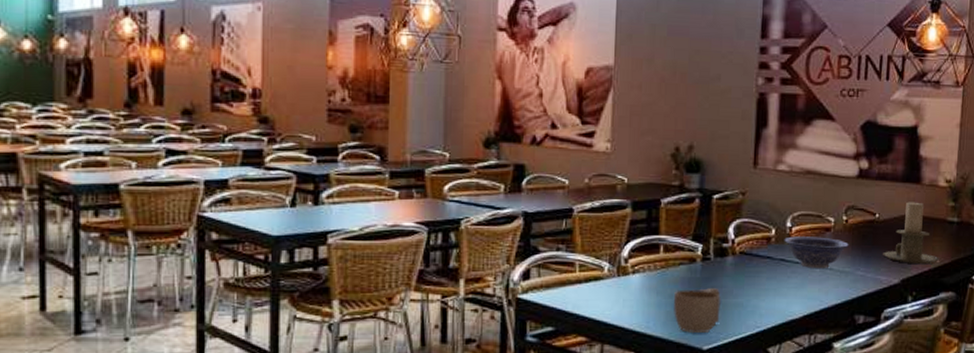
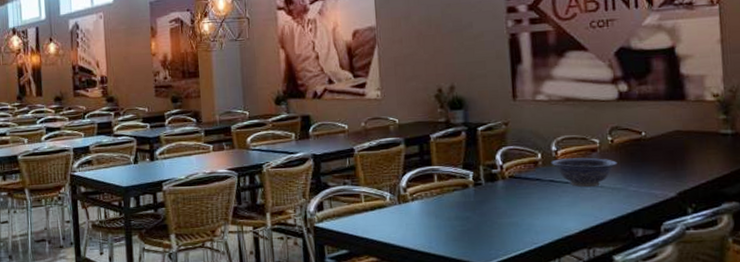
cup: present [674,288,721,334] -> none [452,210,497,252]
candle holder: present [883,202,940,265] -> none [654,118,718,178]

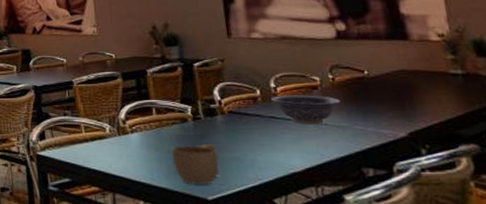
cup: none [452,210,497,252] -> present [172,144,219,185]

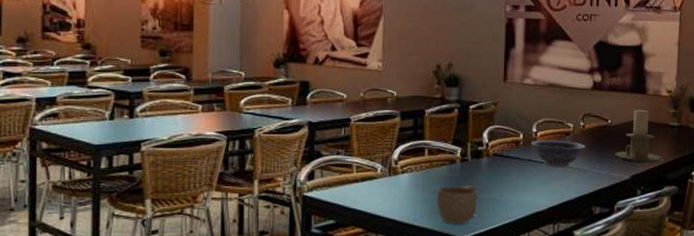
candle holder: none [381,57,451,118] -> present [615,109,664,163]

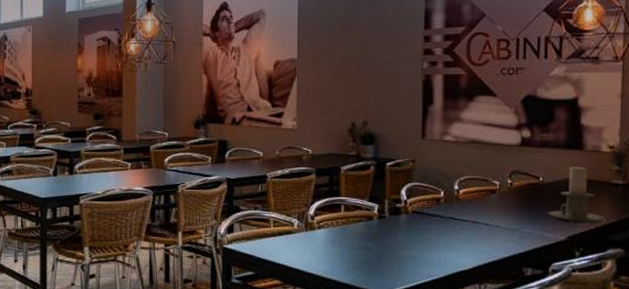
cup: present [437,185,478,225] -> none [355,242,396,281]
decorative bowl: present [530,140,586,168] -> none [452,198,514,227]

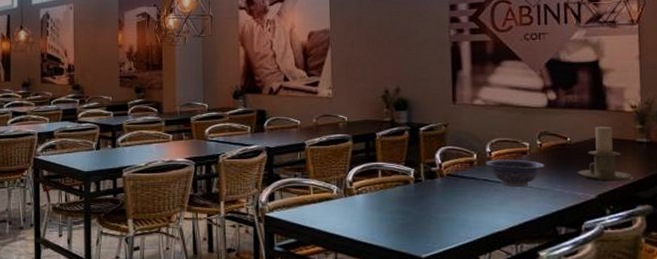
decorative bowl: none [452,198,514,227] -> present [485,159,545,187]

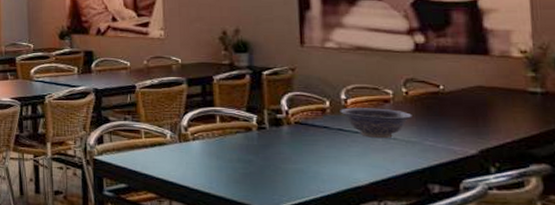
candle holder: present [578,126,634,181] -> none [453,73,525,136]

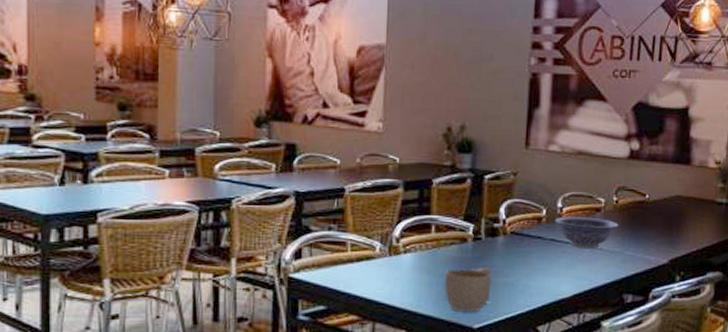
cup: none [234,154,281,196] -> present [445,268,492,313]

